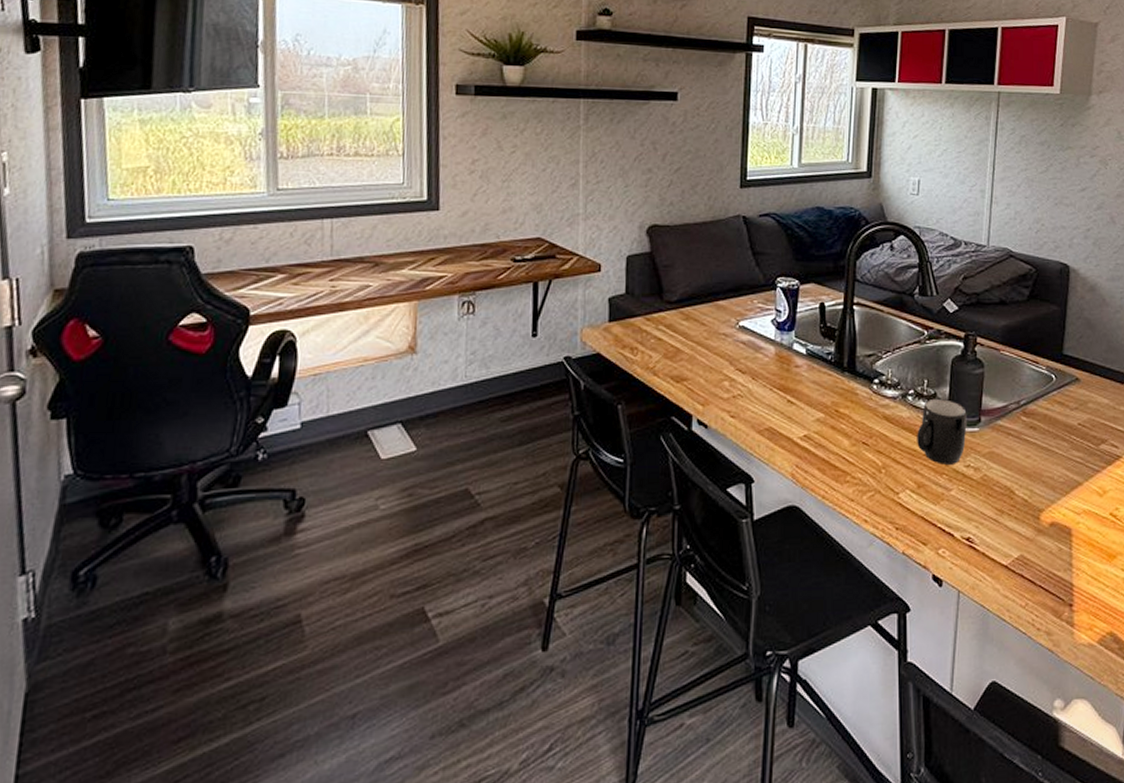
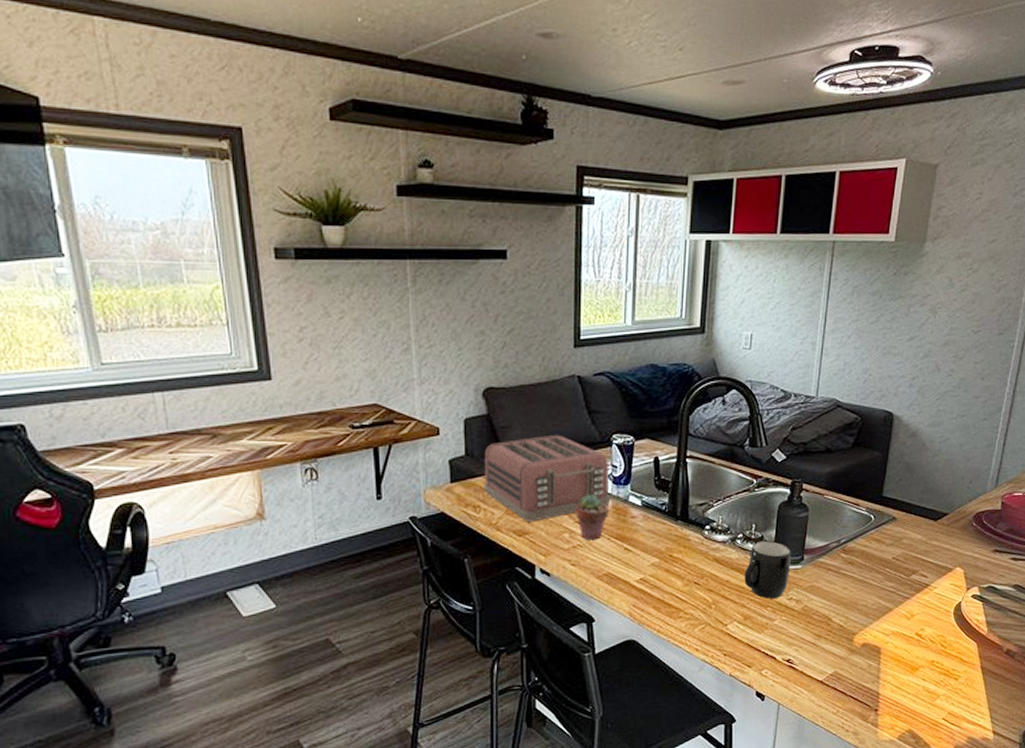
toaster: none [642,275,774,367] -> present [483,434,611,522]
potted succulent: none [737,339,771,390] -> present [575,493,608,541]

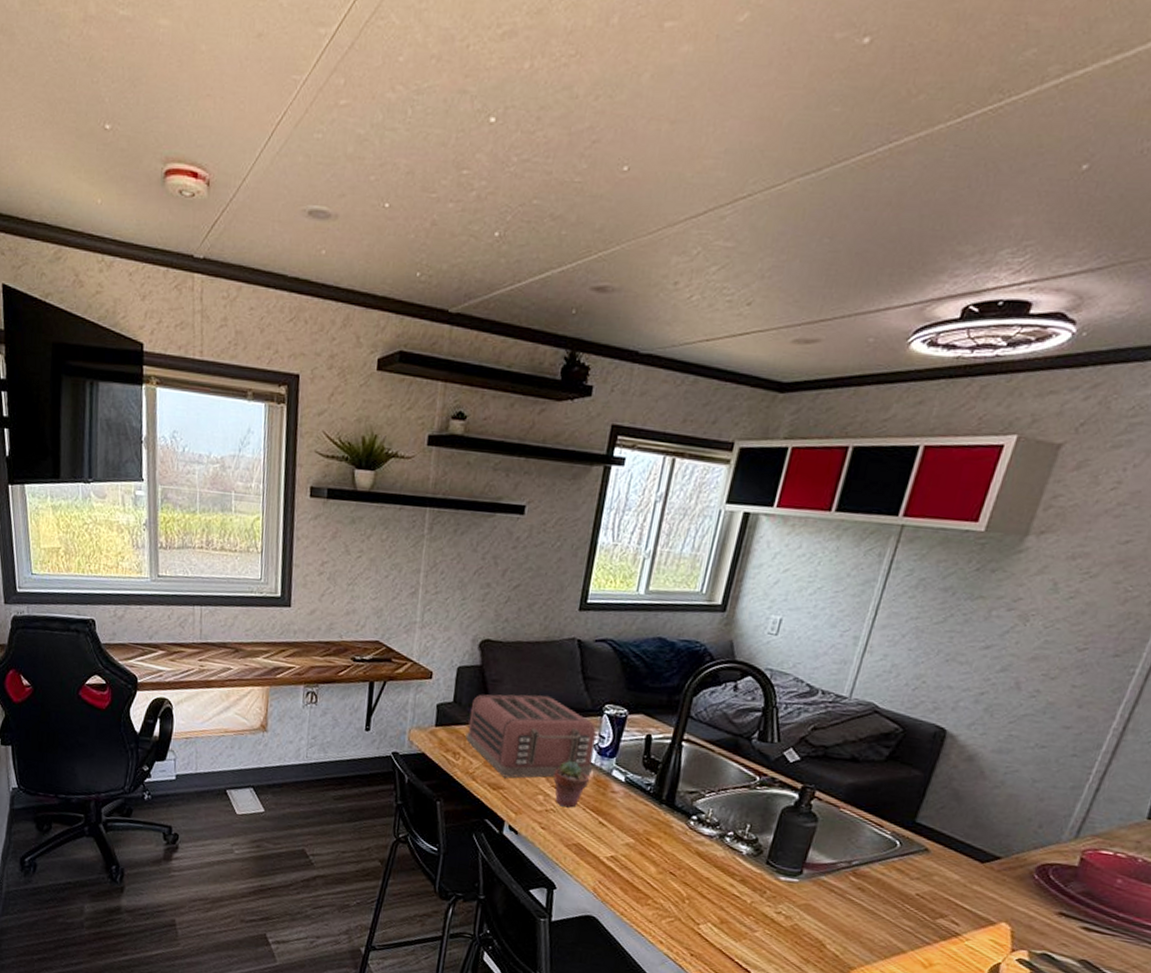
mug: present [744,540,791,599] -> none [727,843,789,909]

